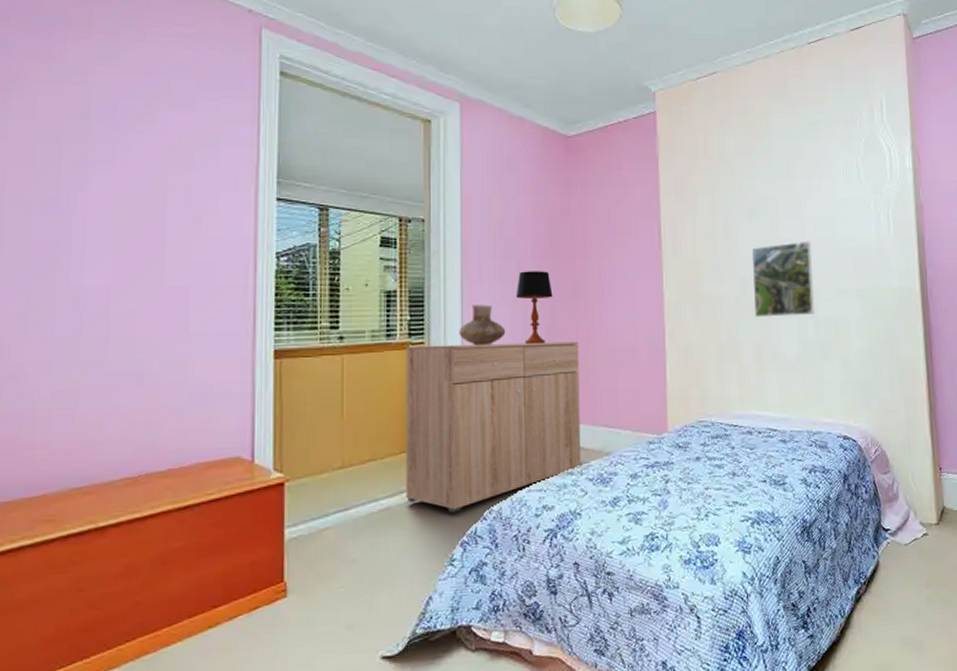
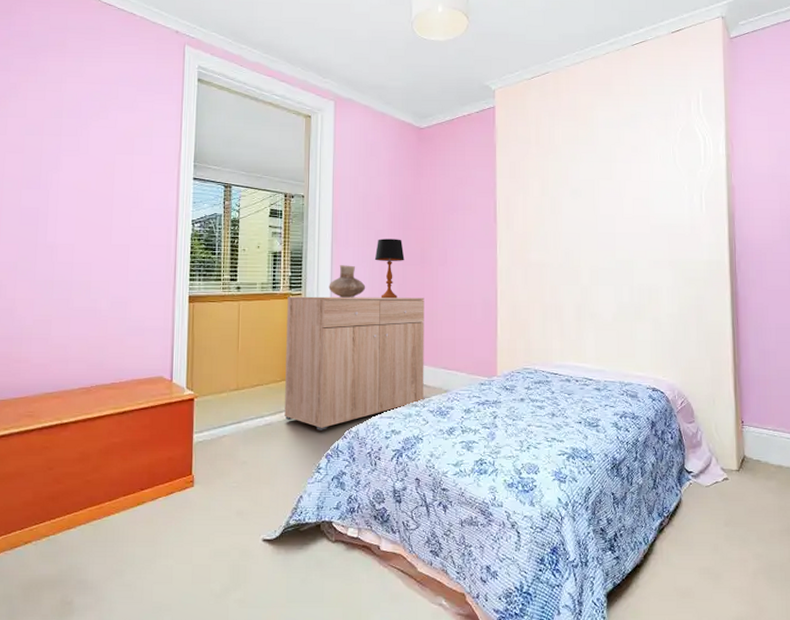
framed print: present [751,241,814,318] -> none [574,217,629,283]

